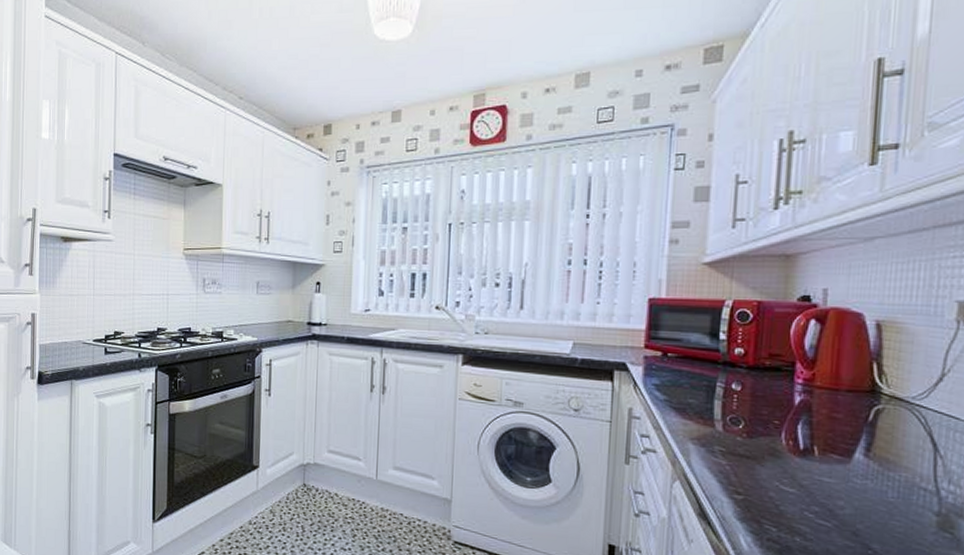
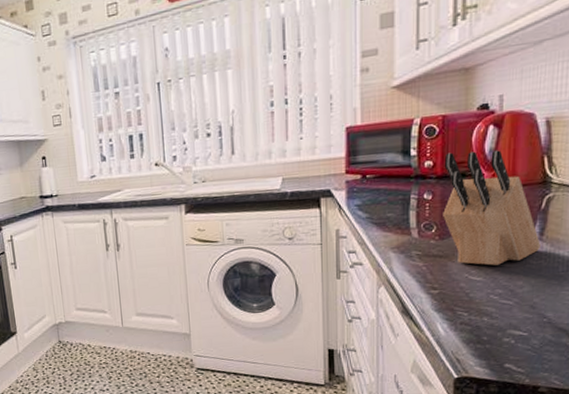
knife block: none [753,342,867,478] -> present [443,150,541,266]

